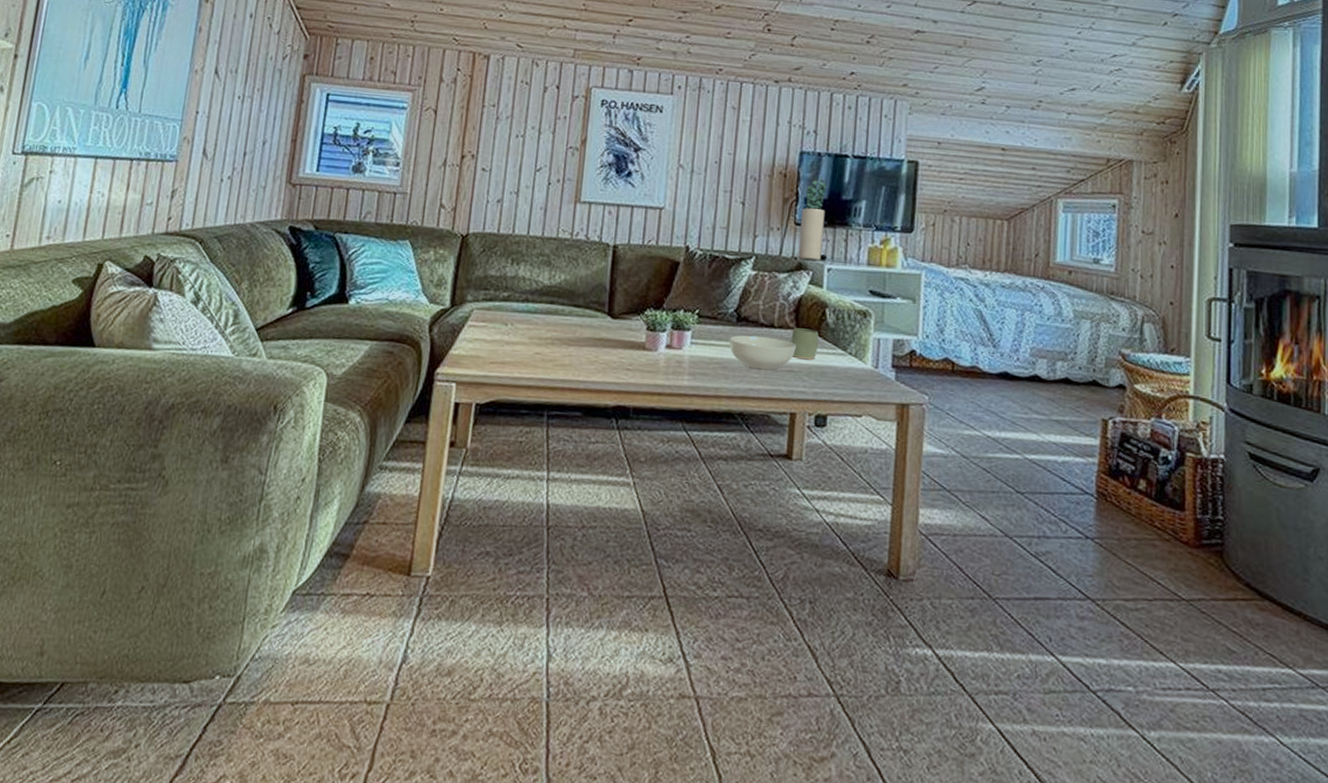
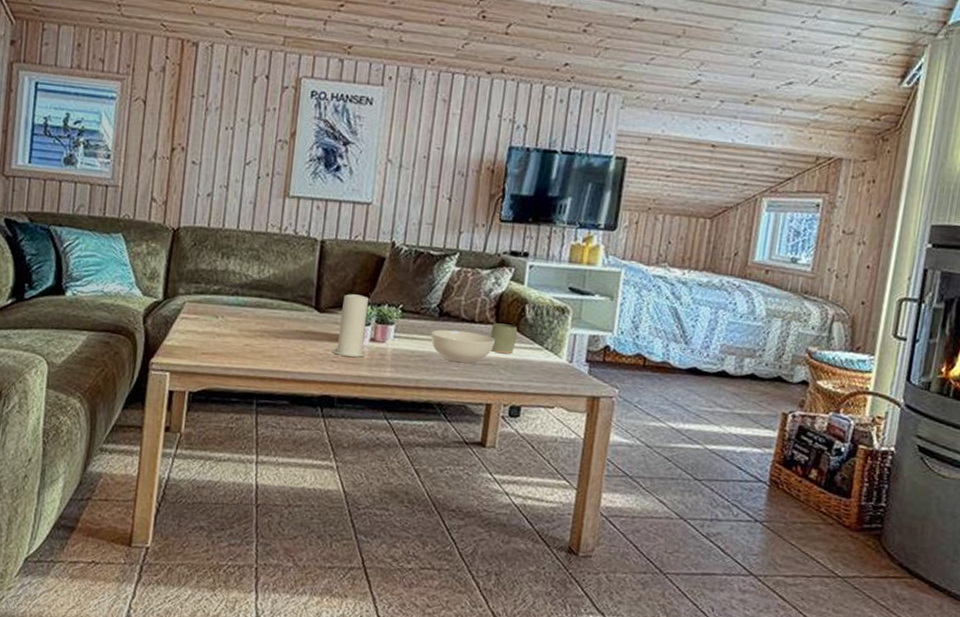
candle: none [626,299,664,366] -> present [331,294,370,358]
vase: present [798,175,827,262] -> none [501,171,534,259]

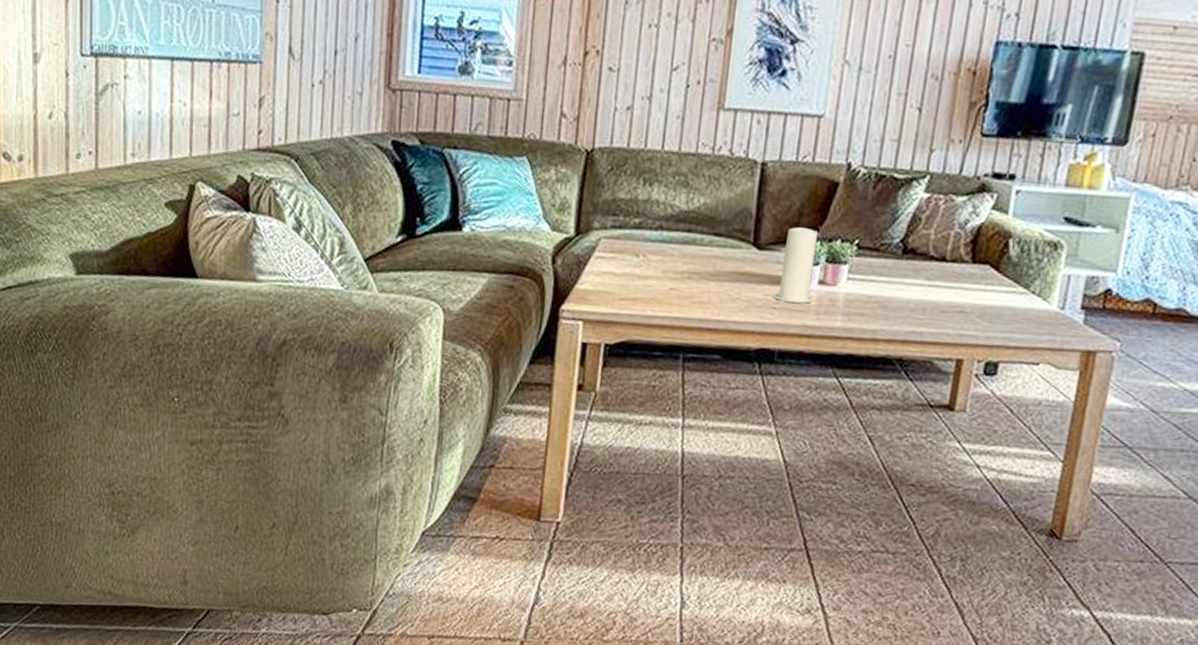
bowl: present [430,329,496,364] -> none [891,270,971,311]
mug: present [490,323,518,353] -> none [964,261,998,299]

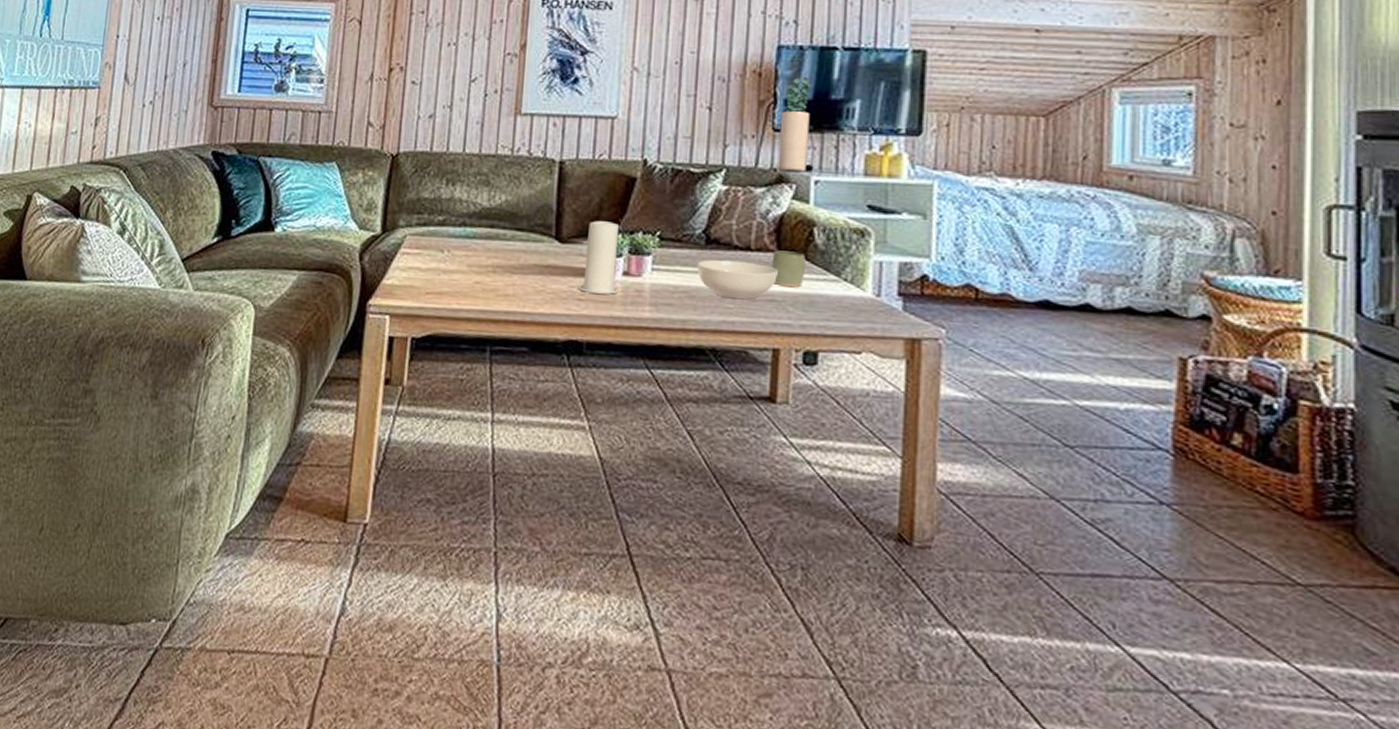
bowl: none [891,270,971,311] -> present [696,259,779,300]
mug: none [964,261,998,299] -> present [771,250,806,287]
vase: none [981,71,1026,182] -> present [778,72,812,173]

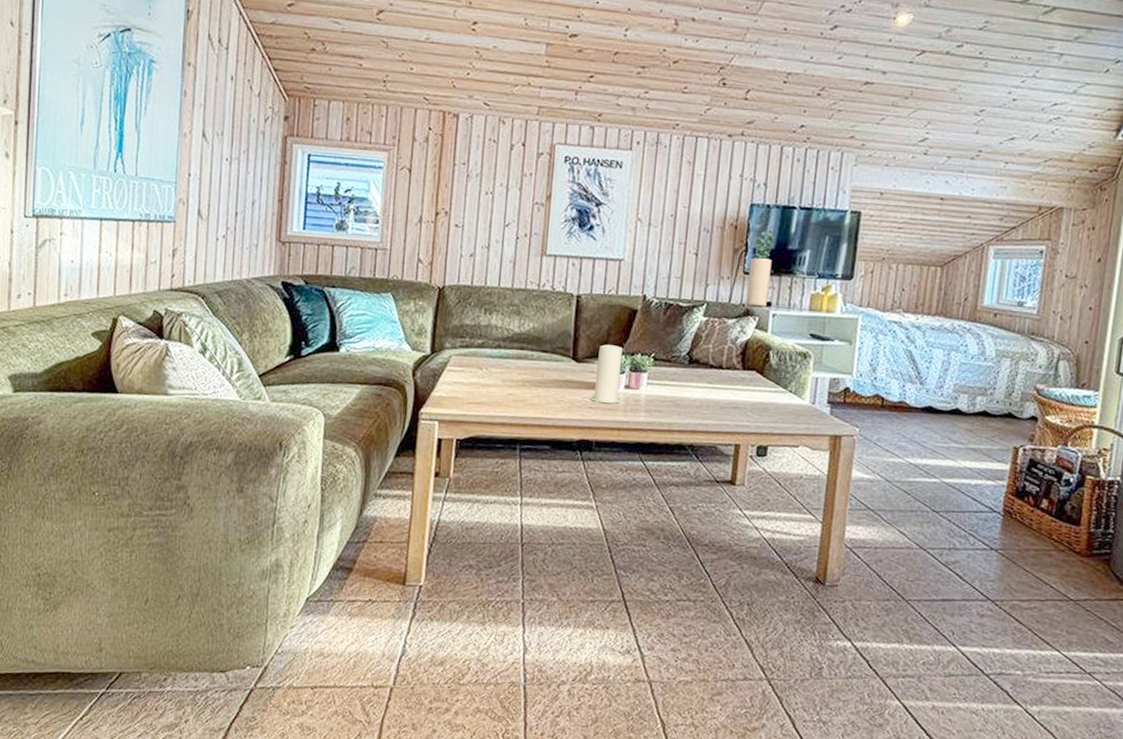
bowl: present [696,259,779,300] -> none [681,376,743,407]
mug: present [771,250,806,287] -> none [737,368,763,397]

